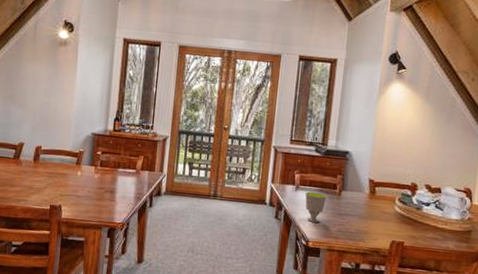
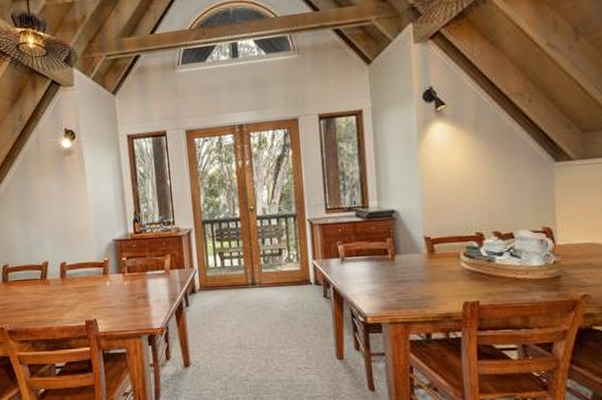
cup: present [305,191,327,223] -> none [354,261,379,295]

